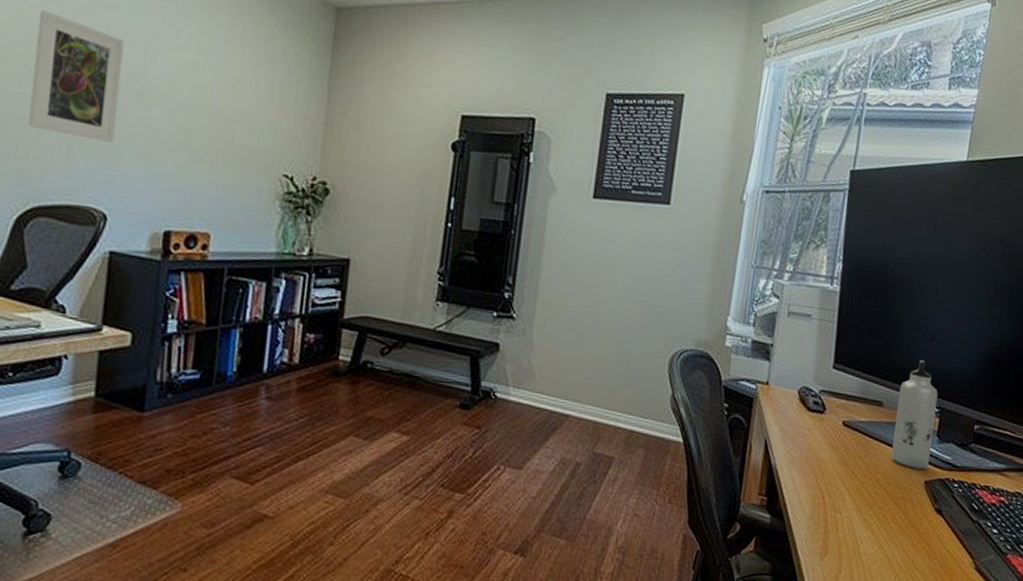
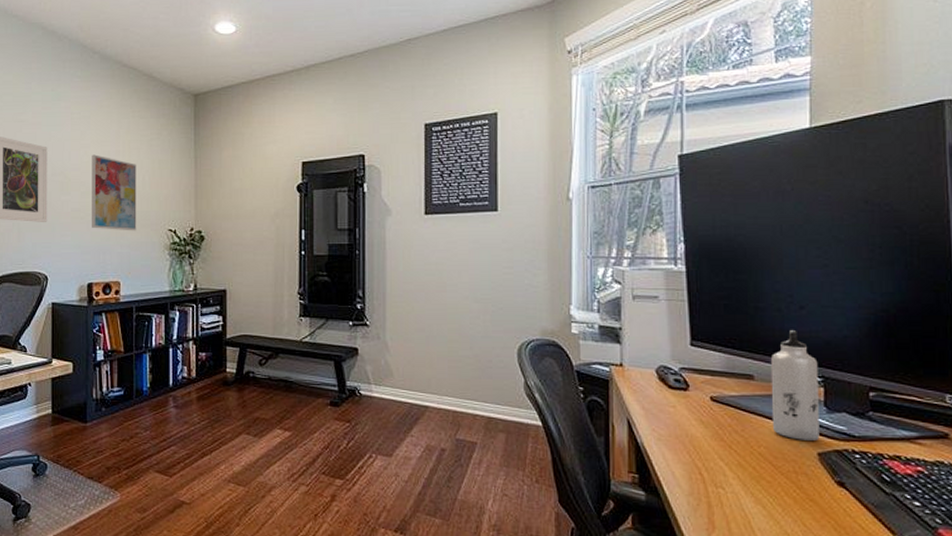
wall art: none [178,61,249,171] -> present [92,154,137,231]

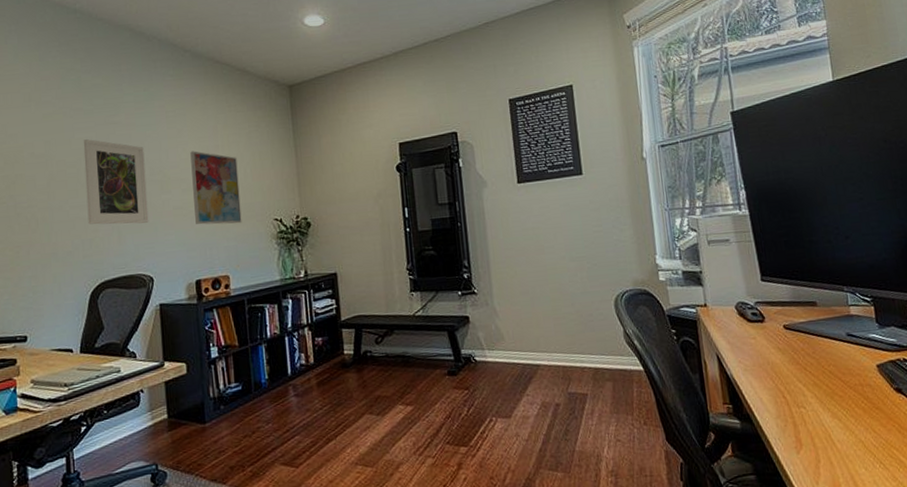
water bottle: present [770,330,820,441] -> none [828,258,876,356]

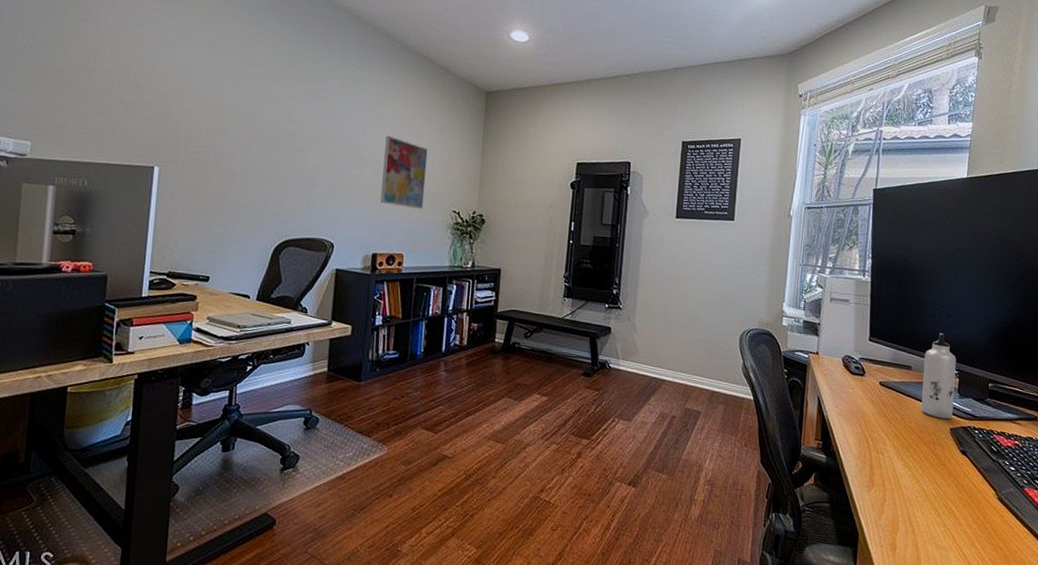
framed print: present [83,139,149,225] -> none [281,107,344,194]
water bottle: none [828,258,876,356] -> present [921,333,956,419]

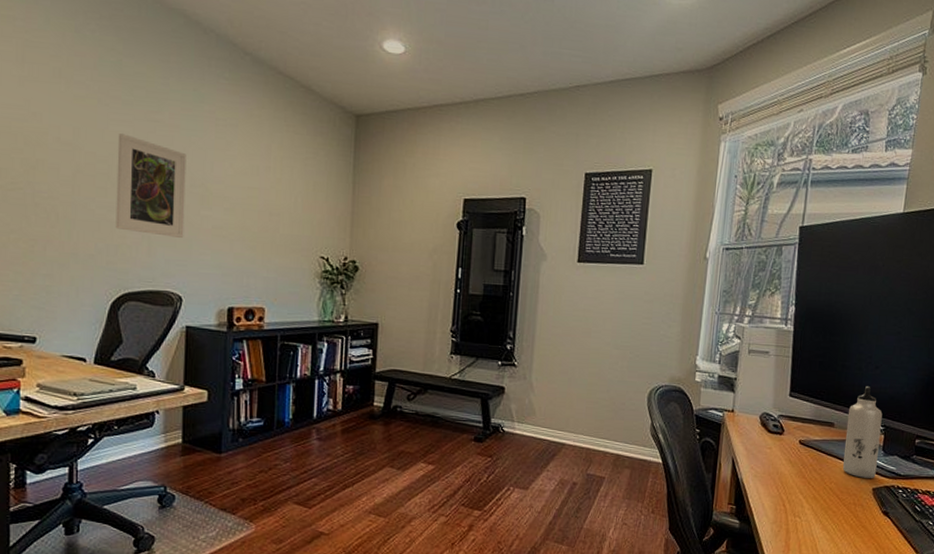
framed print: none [281,107,344,194] -> present [115,134,187,238]
wall art: present [381,135,428,210] -> none [235,168,289,256]

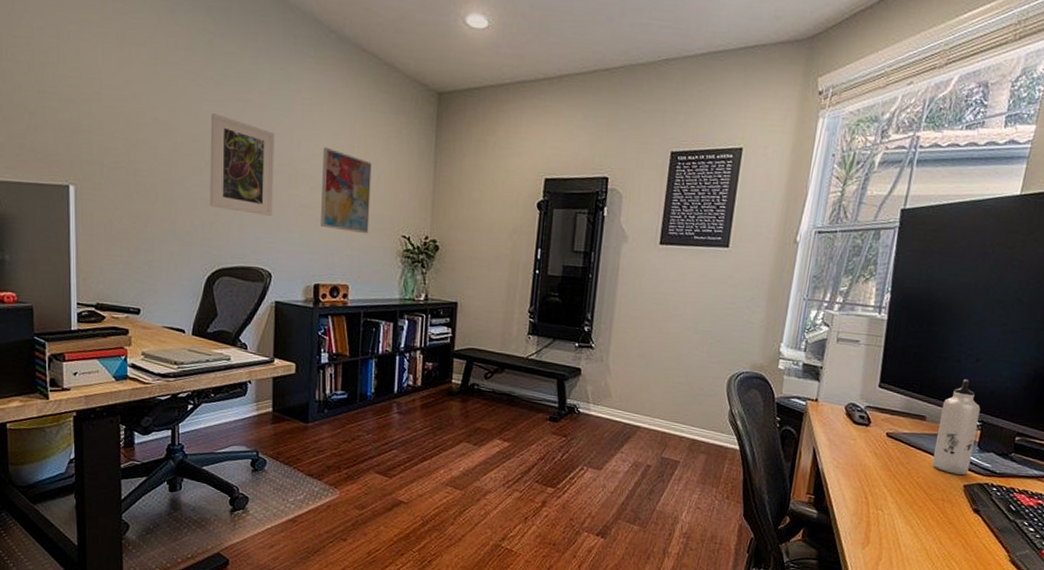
wall art: none [235,168,289,256] -> present [321,147,372,234]

